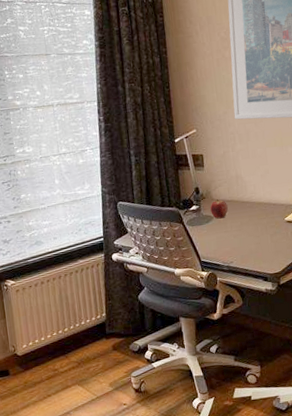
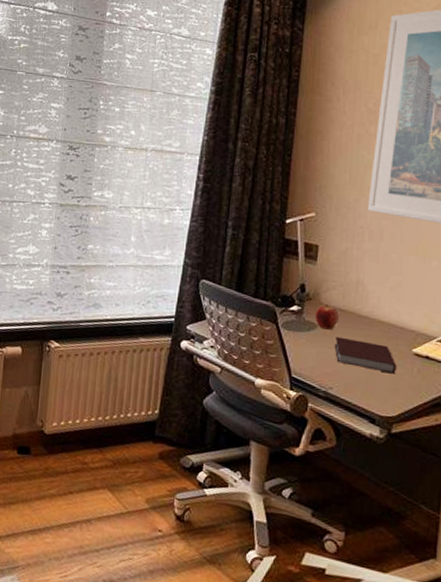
notebook: none [228,220,276,242] -> present [334,336,396,374]

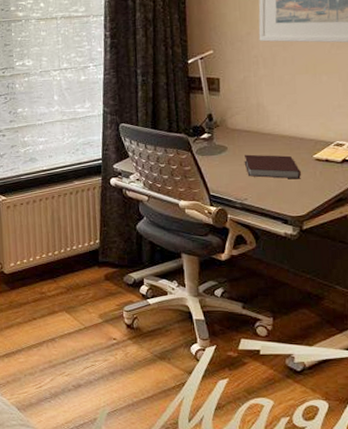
apple: present [315,305,339,330] -> none [224,129,245,150]

